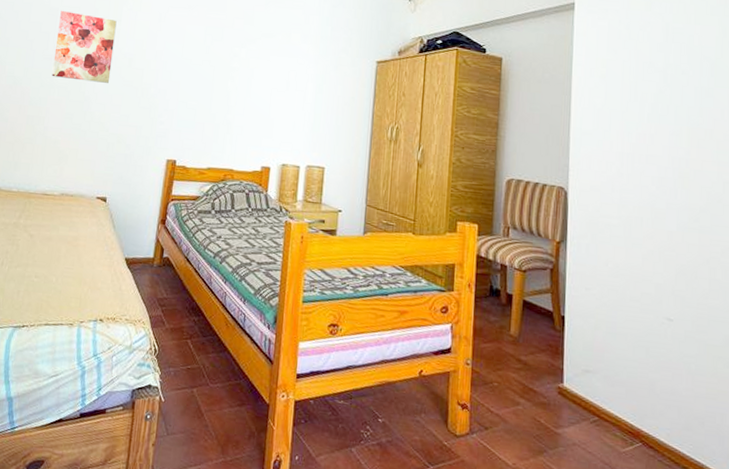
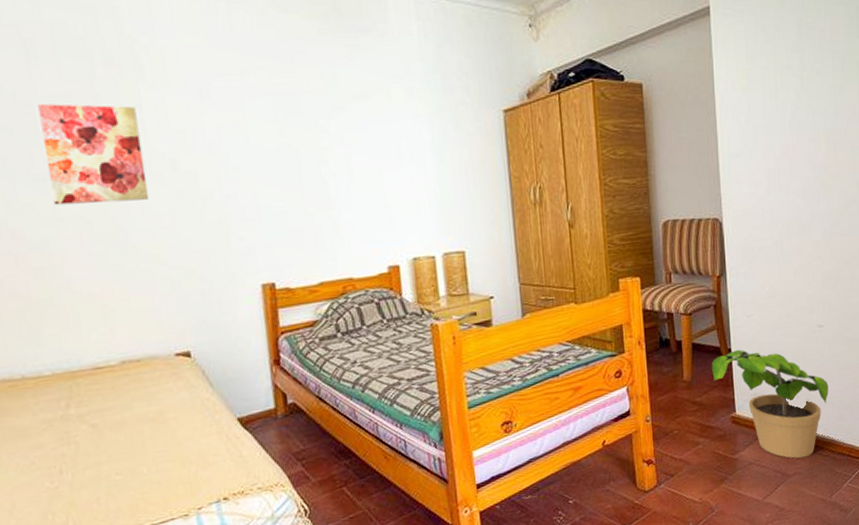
potted plant: none [542,319,676,459] -> present [712,349,829,459]

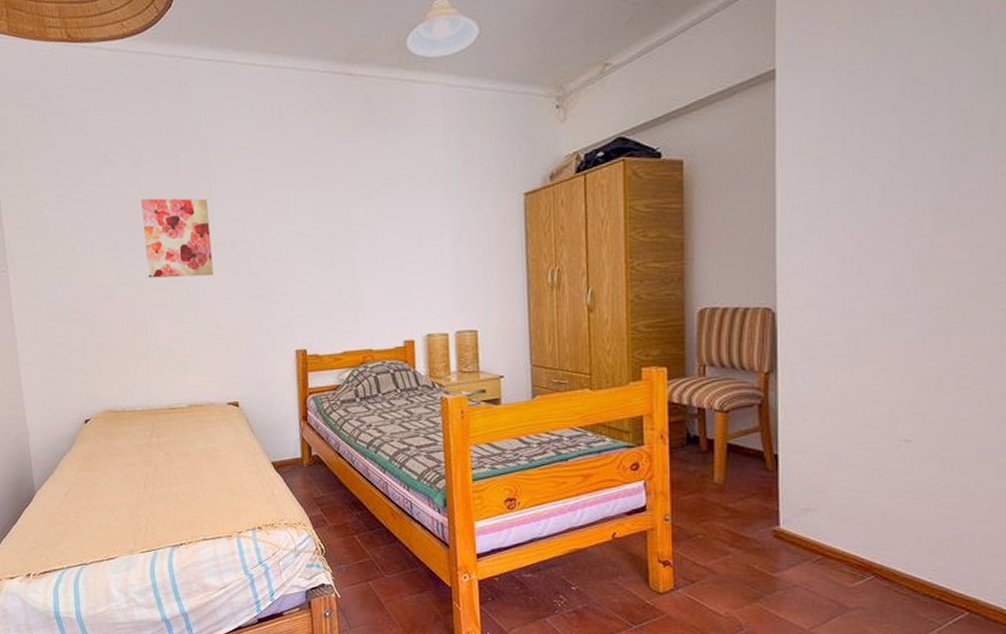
potted plant: present [712,349,829,459] -> none [751,456,915,592]

